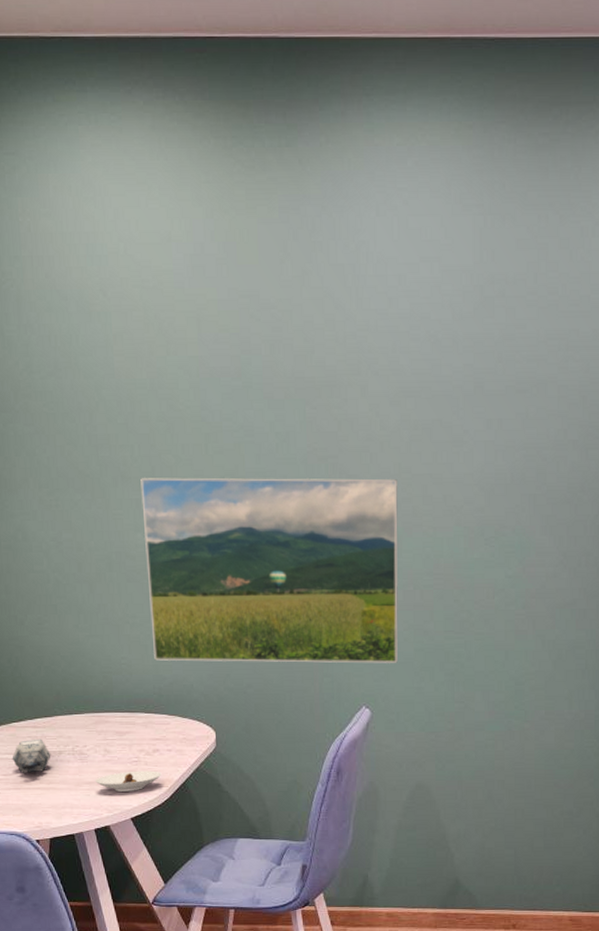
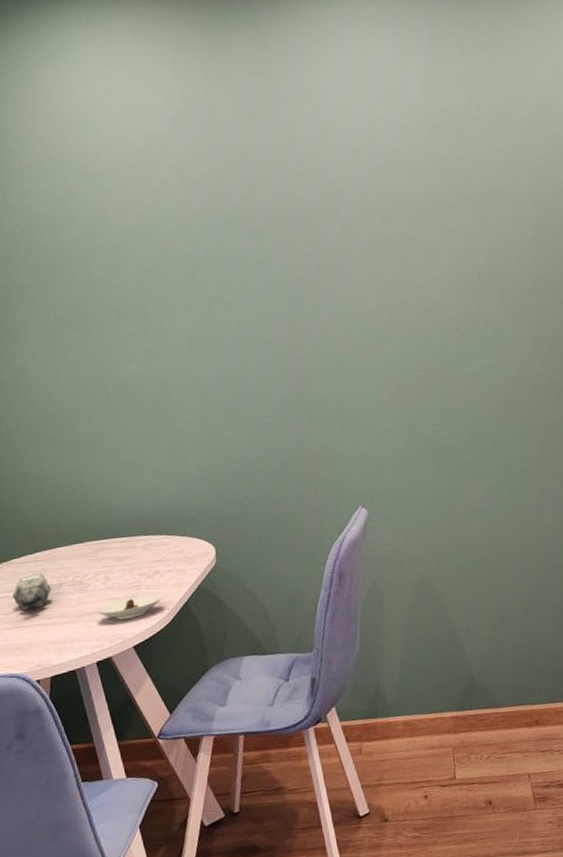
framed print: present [140,477,398,663] -> none [133,289,389,482]

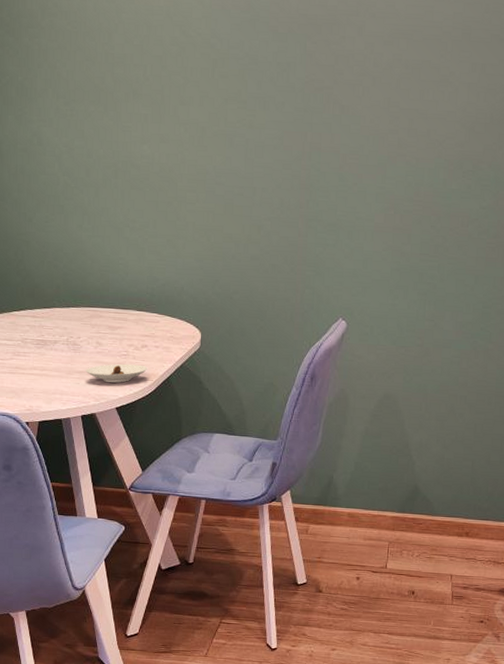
teapot: present [12,572,52,611] -> none [10,327,47,359]

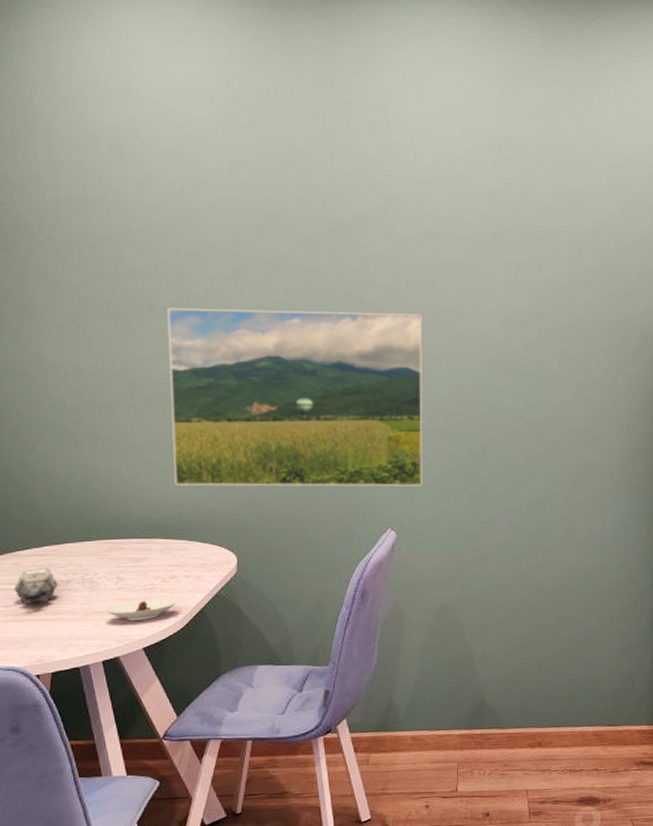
teapot: none [10,327,47,359] -> present [14,567,58,604]
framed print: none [149,95,386,280] -> present [167,308,424,487]

